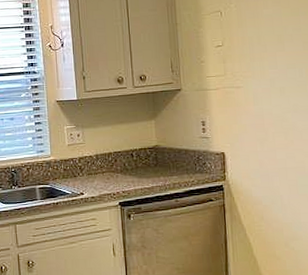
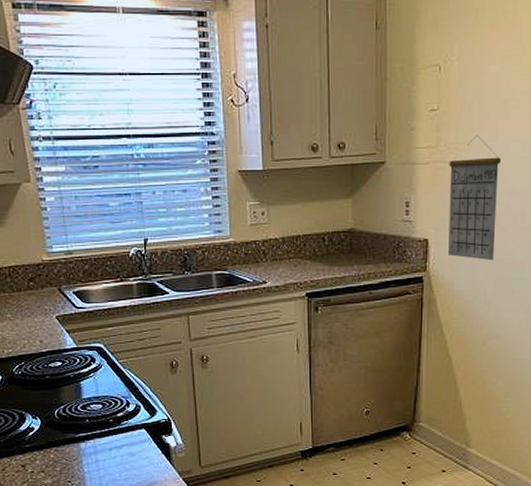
calendar: none [236,64,286,170] -> present [448,134,502,261]

